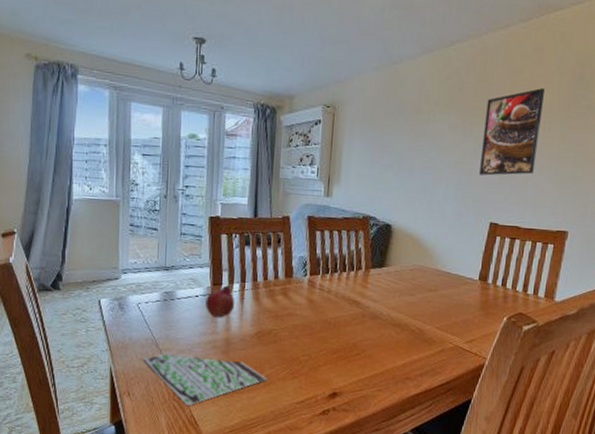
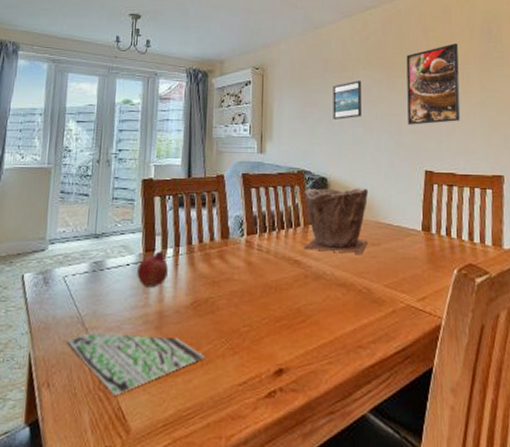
plant pot: none [363,234,432,298] -> present [303,188,369,254]
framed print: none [403,125,436,166] -> present [333,80,361,119]

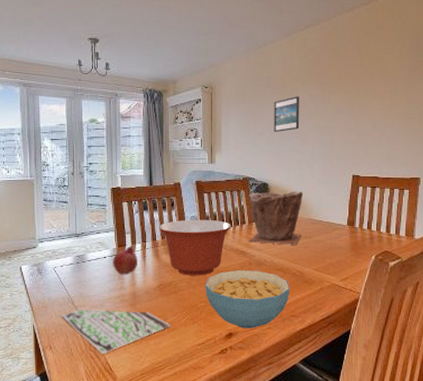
mixing bowl: none [195,219,283,291] -> present [158,219,231,276]
cereal bowl: none [249,285,355,363] -> present [204,270,290,328]
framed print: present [406,43,461,125] -> none [340,59,388,135]

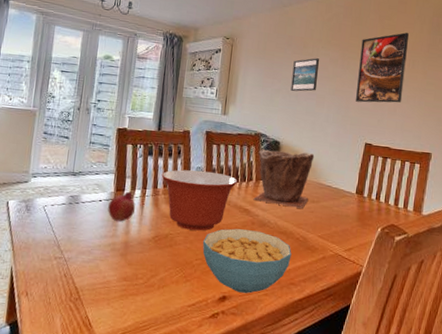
book: present [61,310,171,354] -> none [44,255,162,307]
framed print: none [340,59,388,135] -> present [356,32,409,103]

